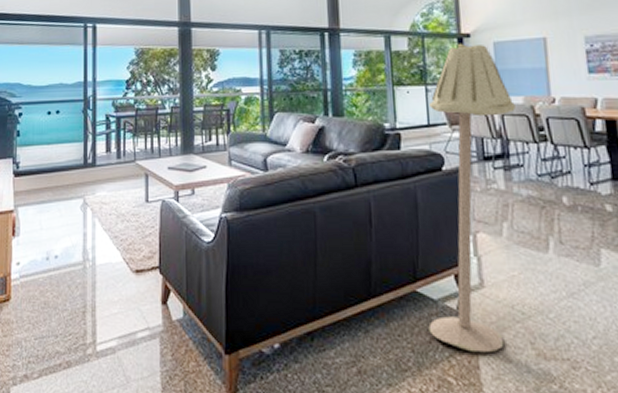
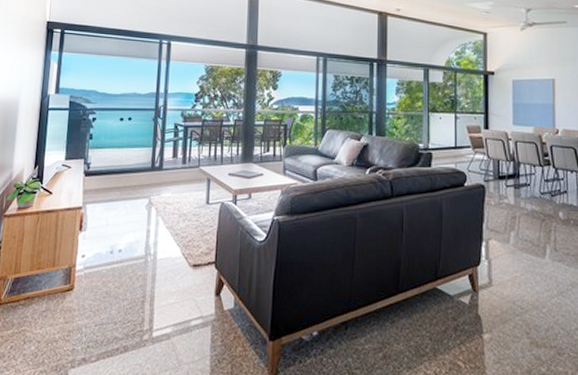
floor lamp: present [428,43,516,353] -> none [445,79,527,341]

